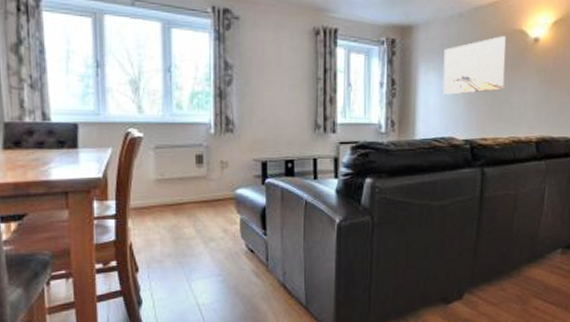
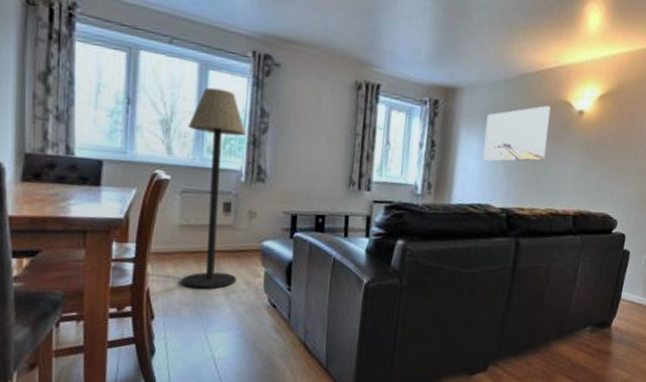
floor lamp: none [156,45,214,239] -> present [181,87,245,289]

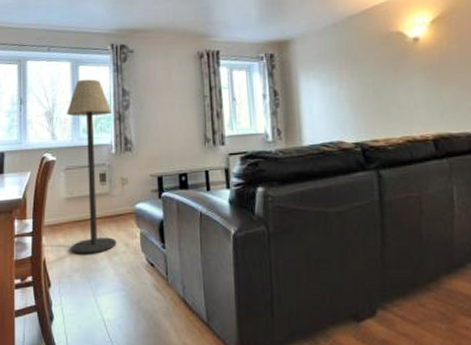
wall art: present [483,105,551,162] -> none [322,39,389,100]

